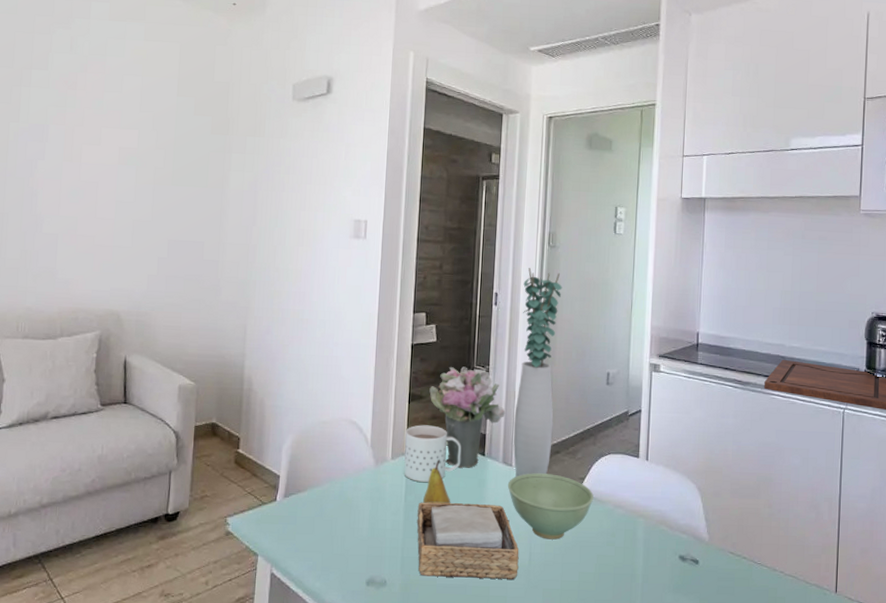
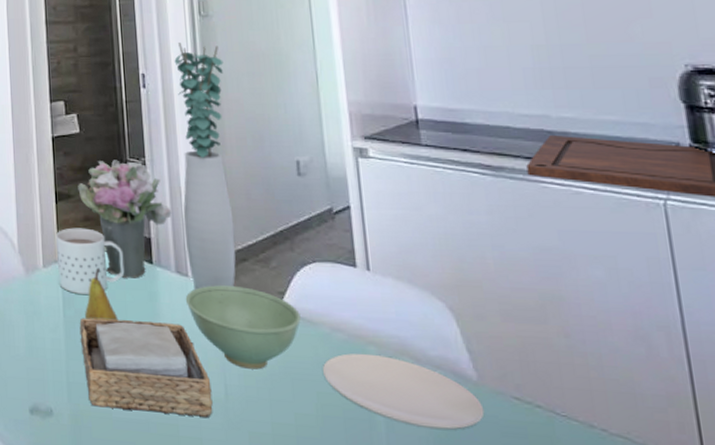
plate: none [603,524,710,579] -> present [322,353,485,431]

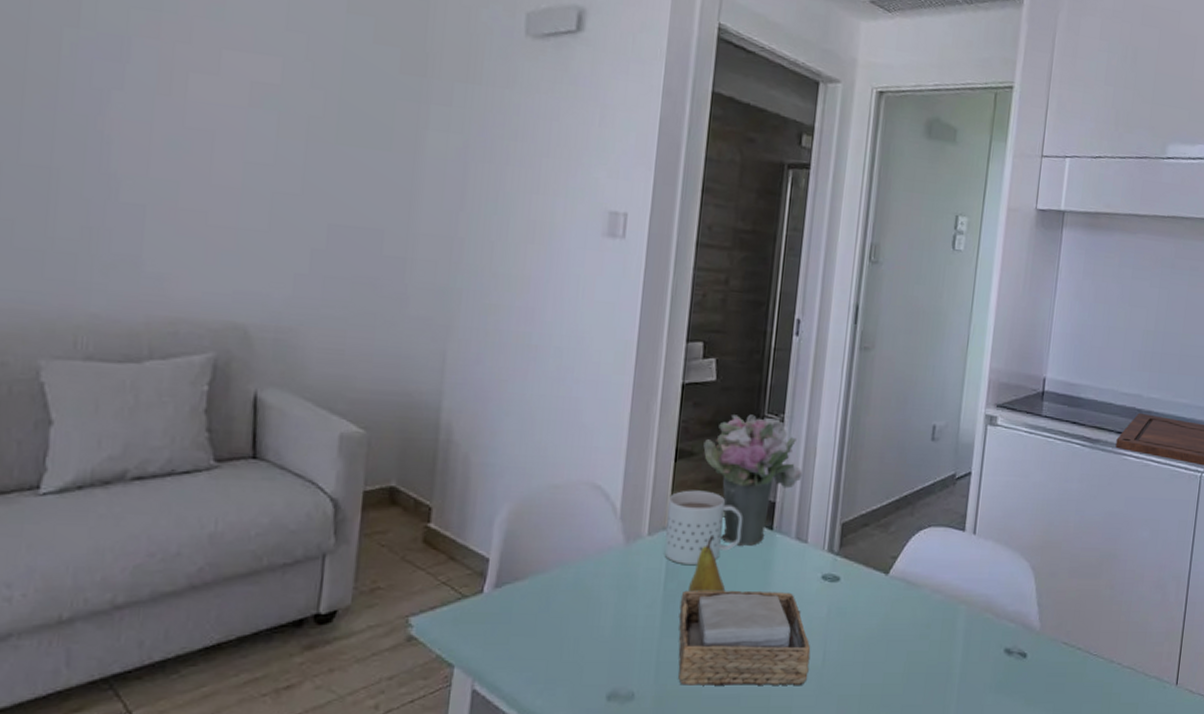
vase: present [174,43,236,290] -> none [810,288,884,556]
bowl: present [185,285,301,370] -> none [800,551,907,634]
plate: present [322,353,485,431] -> none [916,612,1040,676]

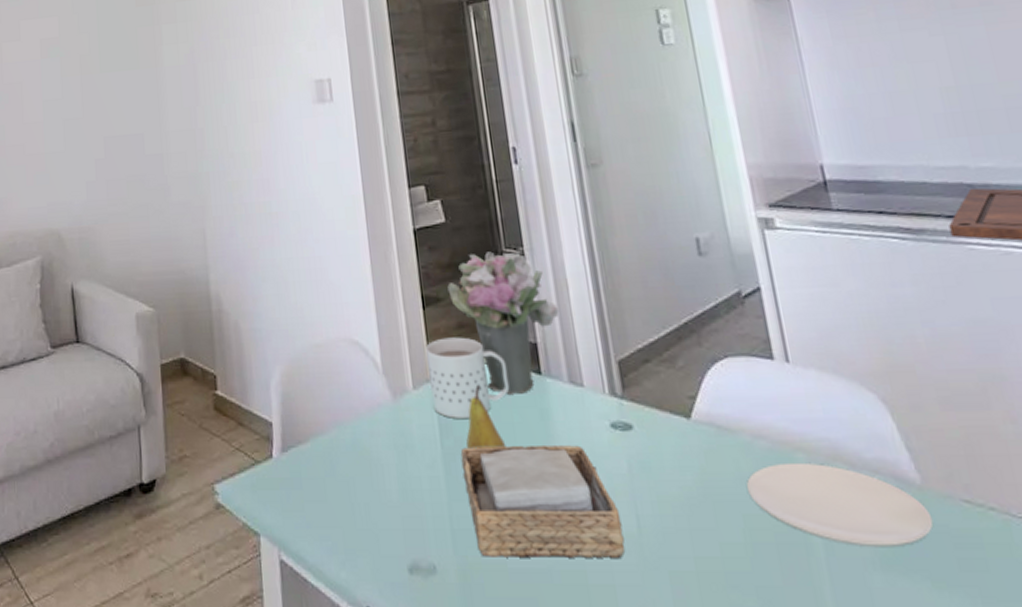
plate: none [916,612,1040,676] -> present [746,462,934,548]

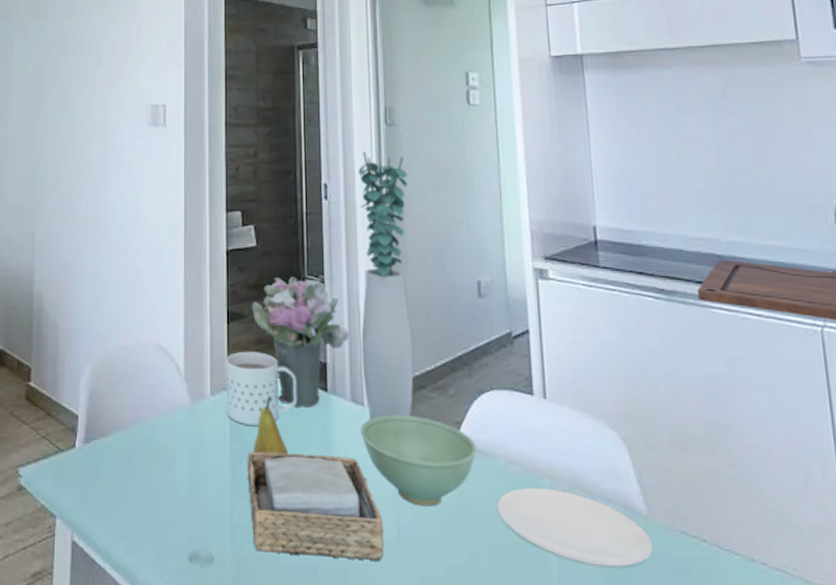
vase: none [548,108,639,402] -> present [358,152,414,420]
bowl: none [582,393,717,493] -> present [360,414,477,507]

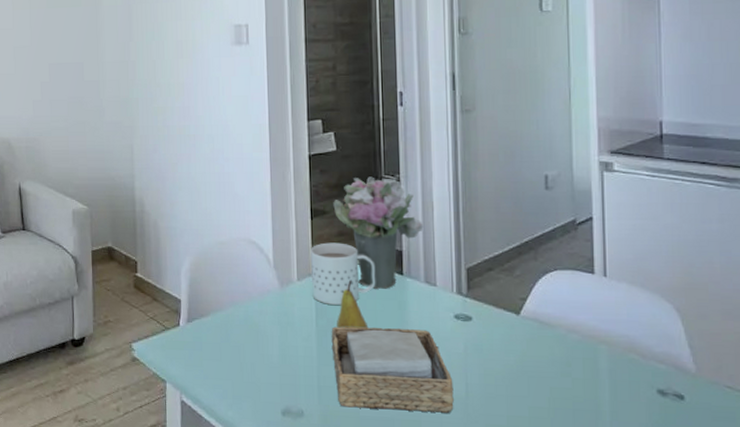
vase: present [358,152,414,420] -> none [432,61,483,298]
bowl: present [360,414,477,507] -> none [432,293,539,369]
plate: present [496,487,653,569] -> none [556,351,699,417]

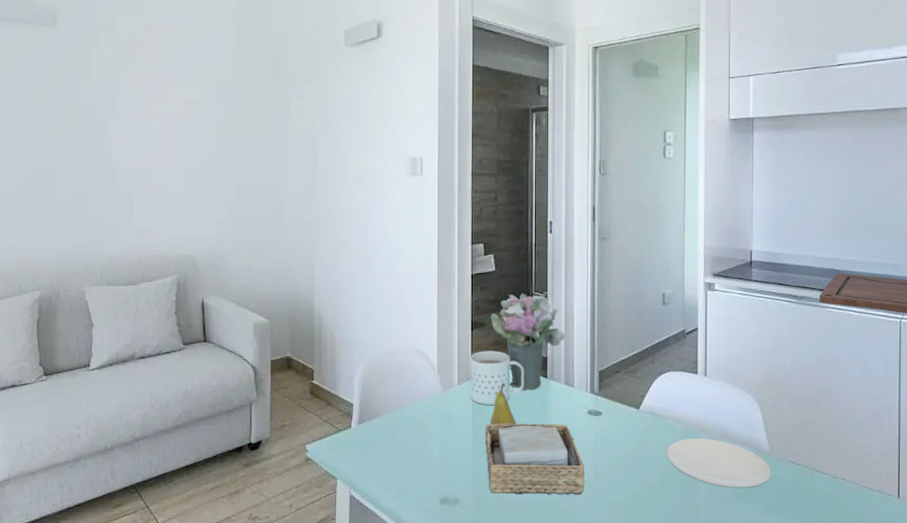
plate: none [556,351,699,417] -> present [666,438,771,489]

